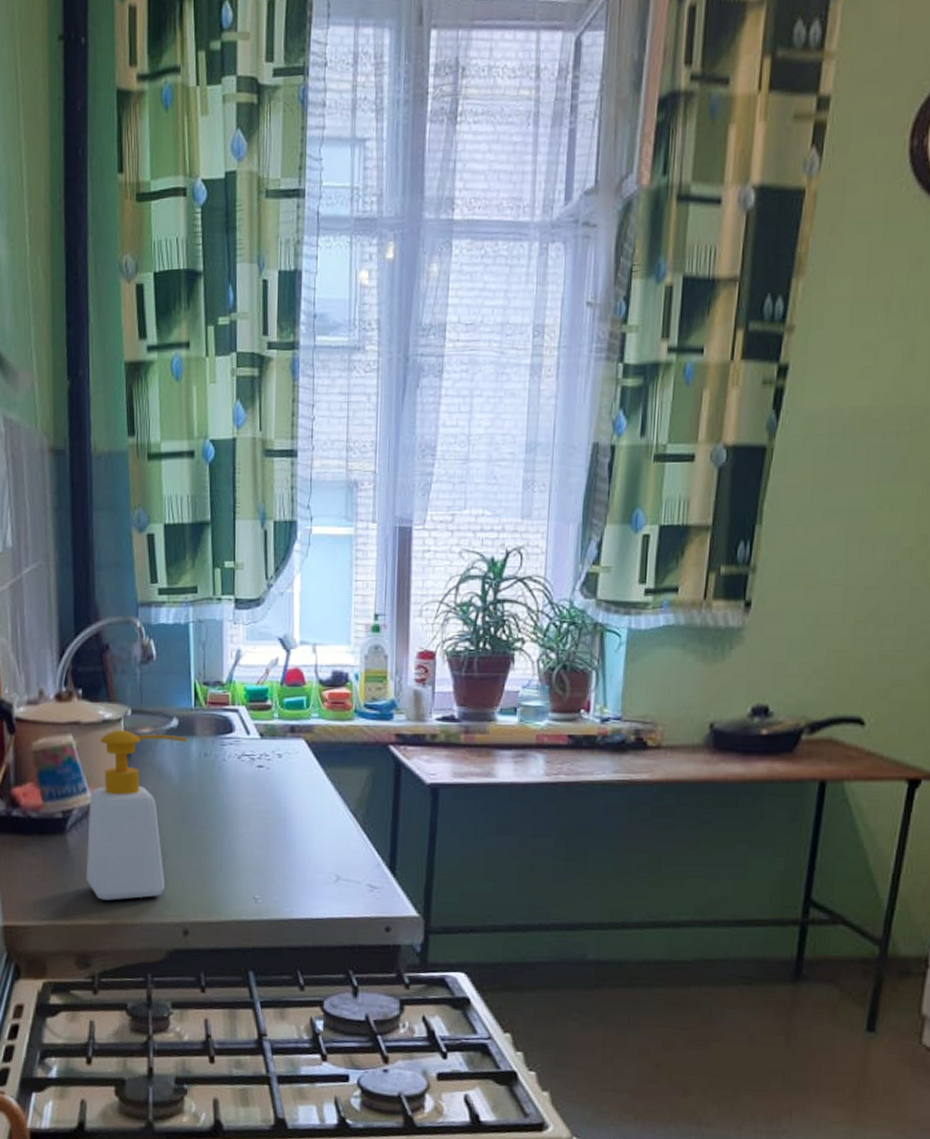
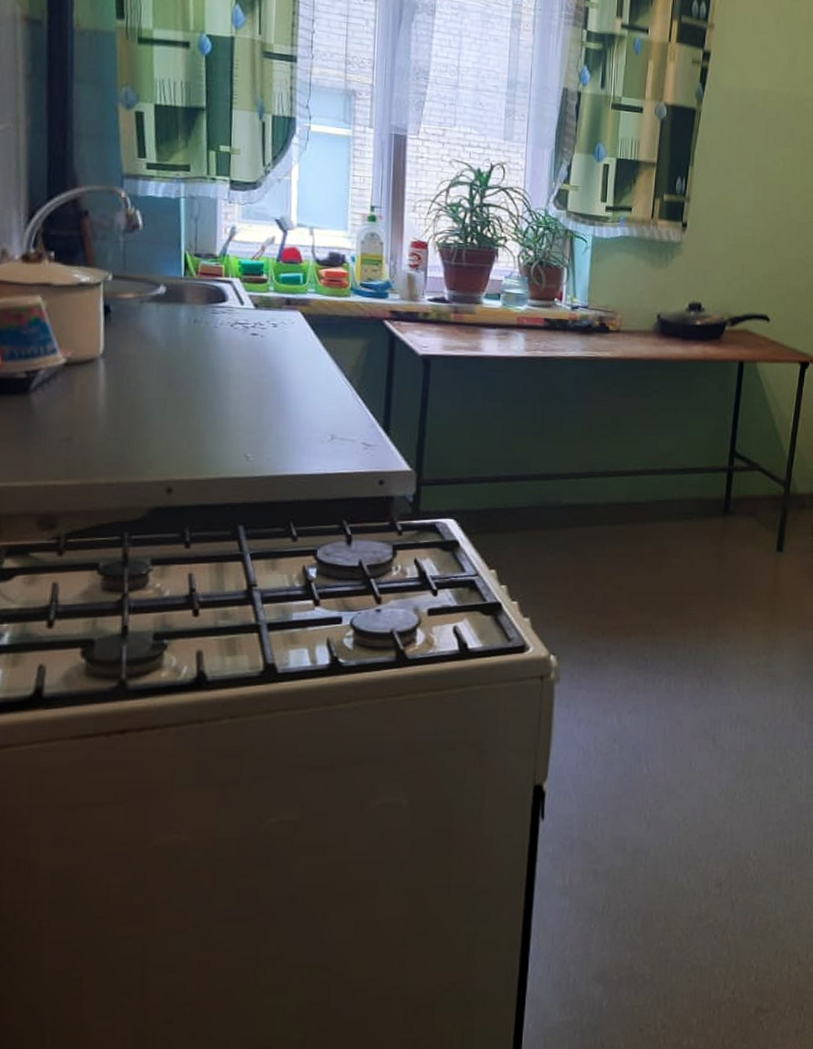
soap bottle: present [86,730,187,900] -> none [52,294,175,460]

